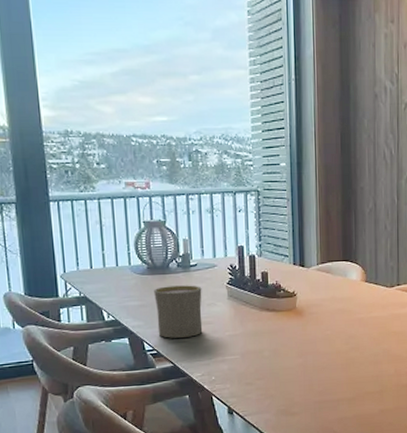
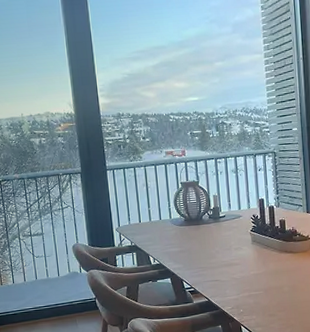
cup: present [154,285,203,338] -> none [190,233,232,278]

